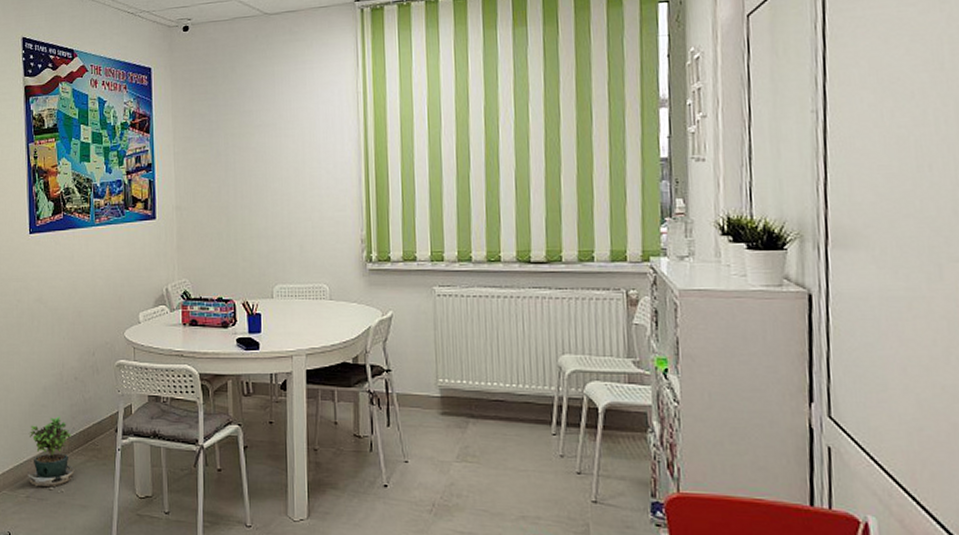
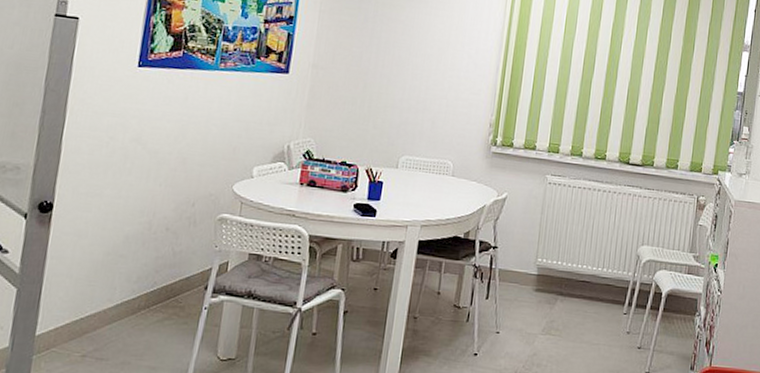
potted plant: present [28,416,75,492] -> none [88,268,152,352]

